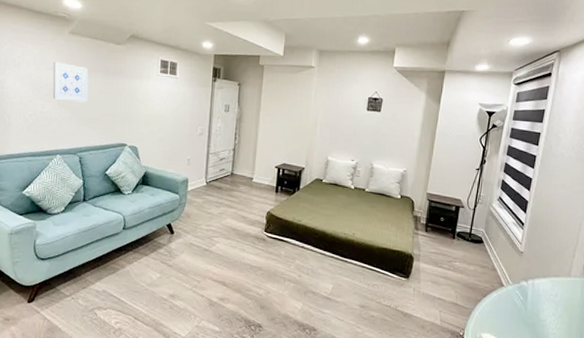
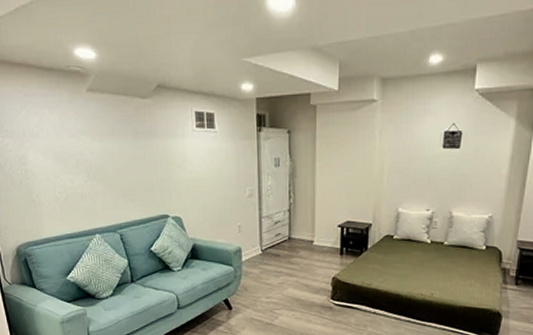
wall art: present [52,61,89,103] -> none [75,127,119,172]

